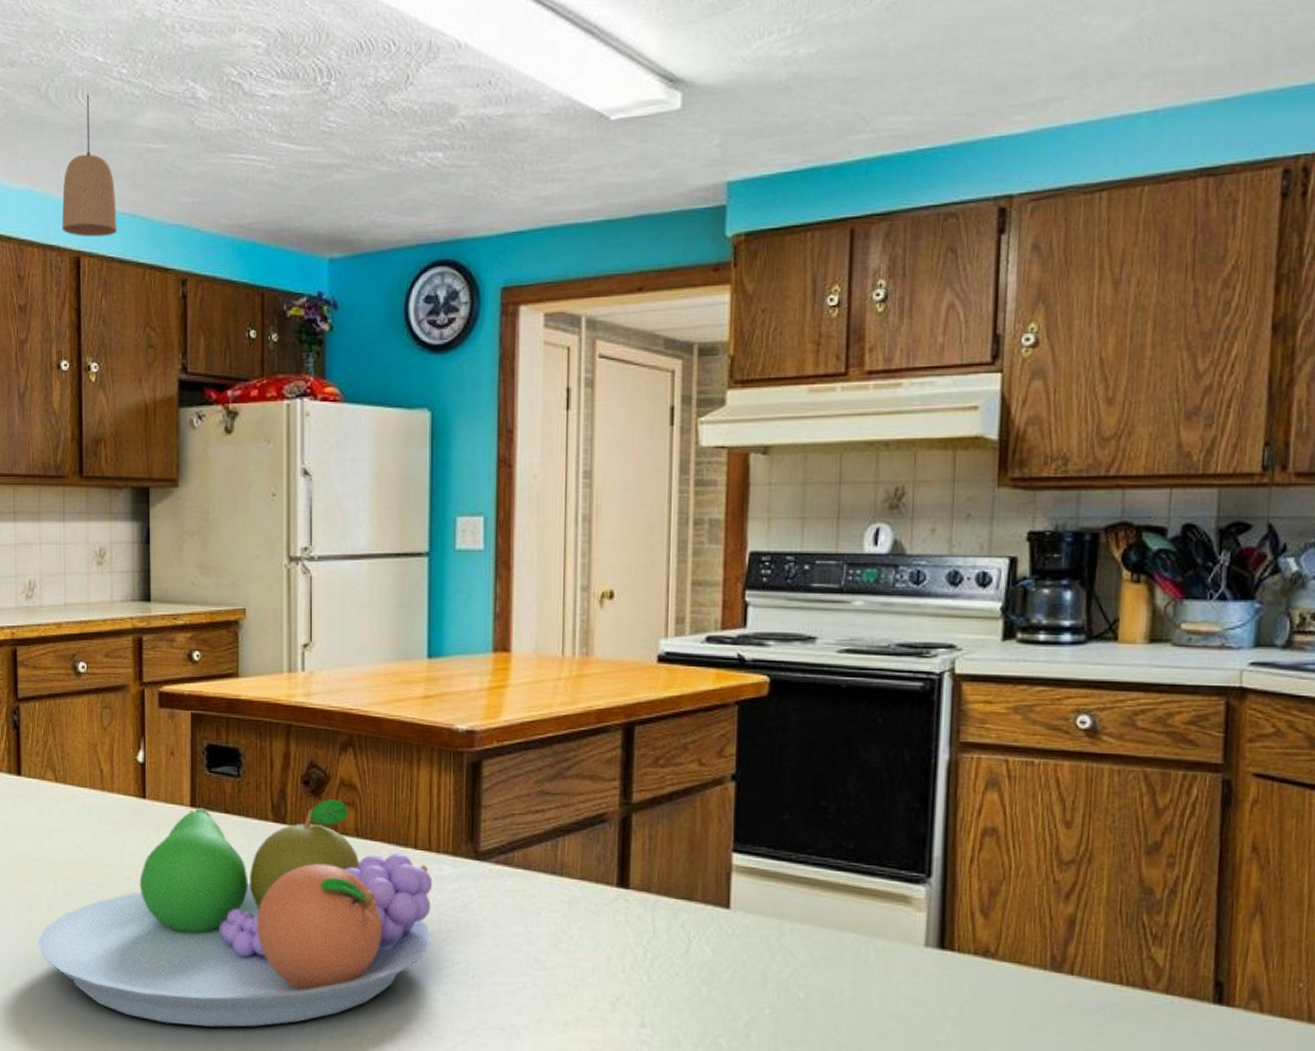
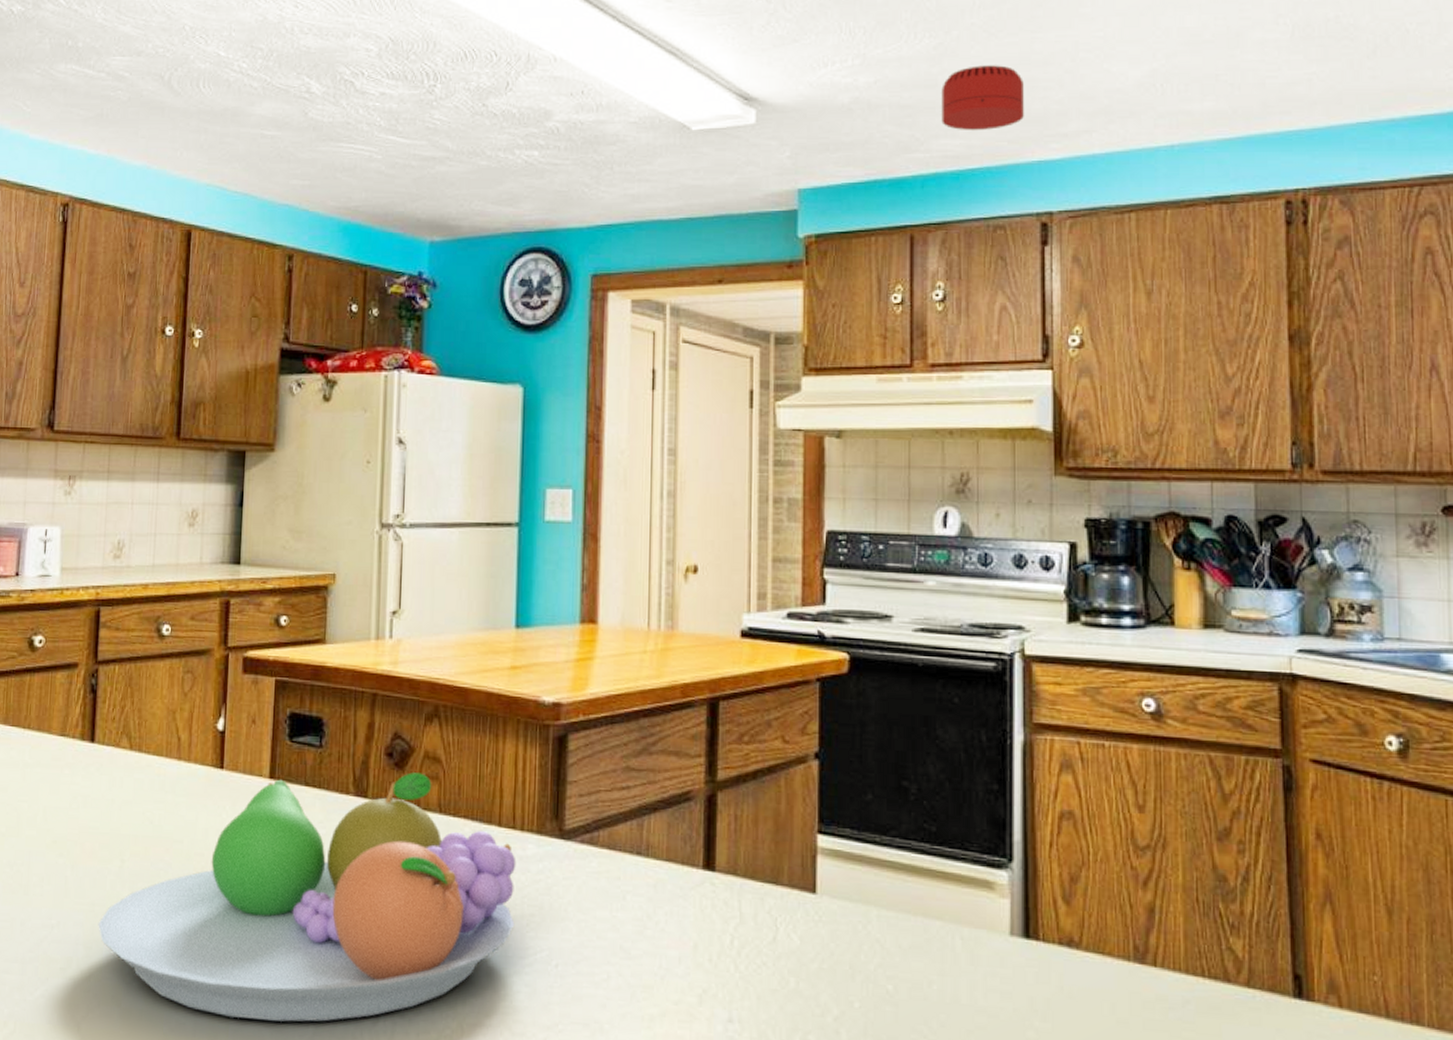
pendant light: present [61,94,117,237] -> none [175,84,230,213]
smoke detector: none [891,25,988,105] -> present [941,65,1024,130]

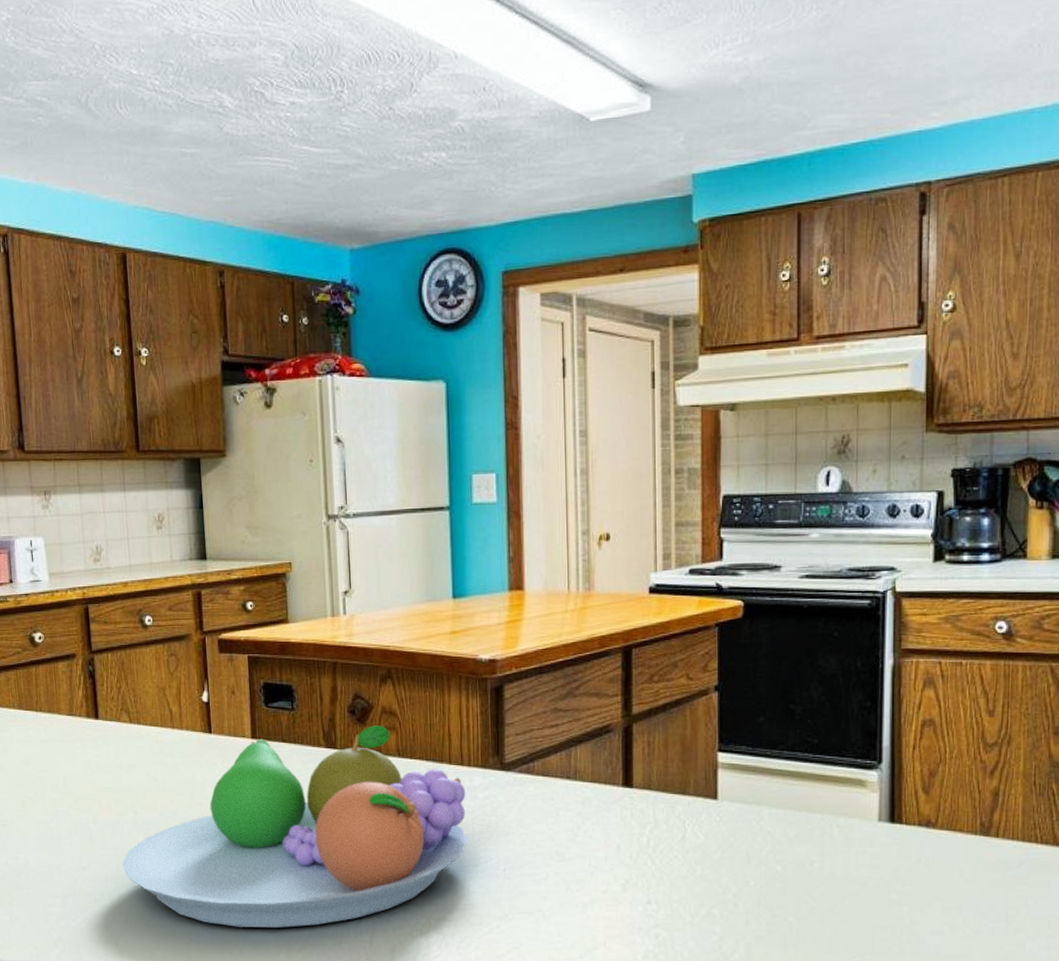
smoke detector: present [941,65,1024,130] -> none [828,34,907,104]

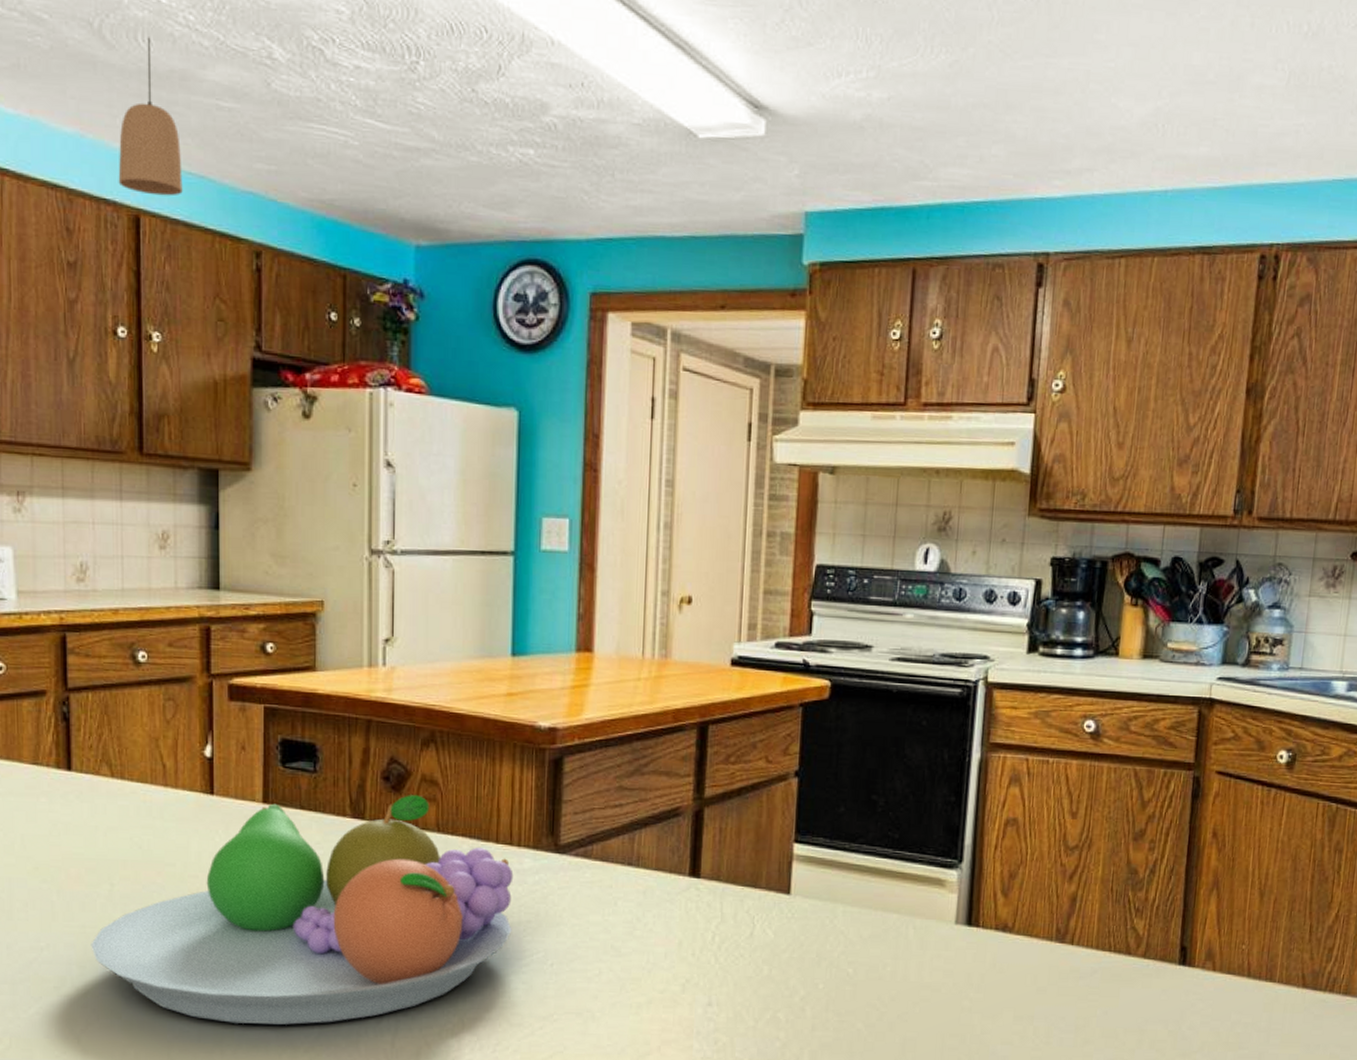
pendant light: none [106,104,158,235] -> present [118,37,183,196]

